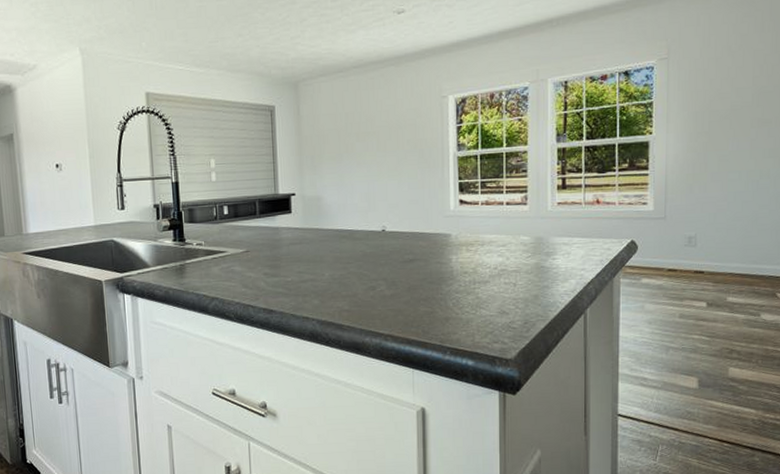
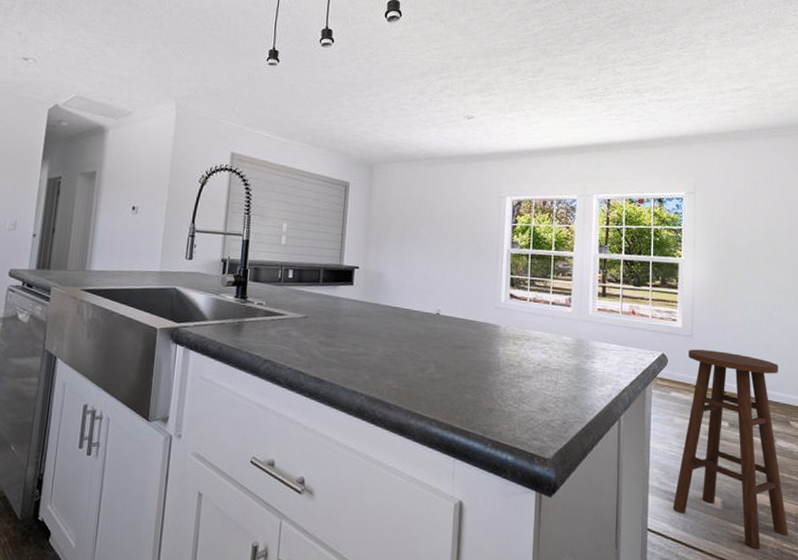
bar stool: none [644,230,771,423] -> present [672,349,788,550]

